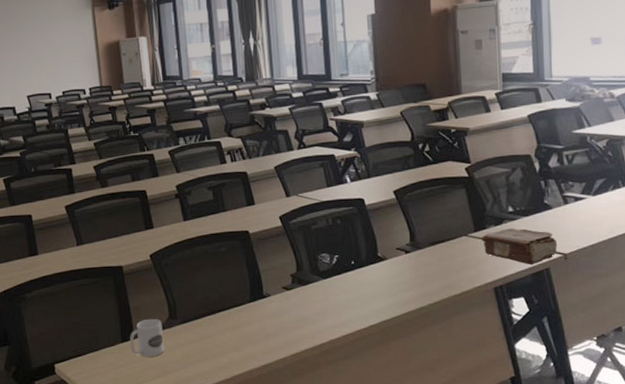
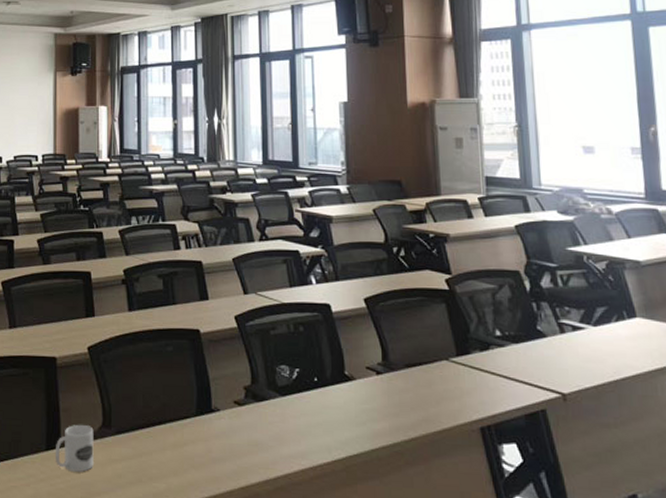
book: present [481,228,558,264] -> none [464,355,555,403]

